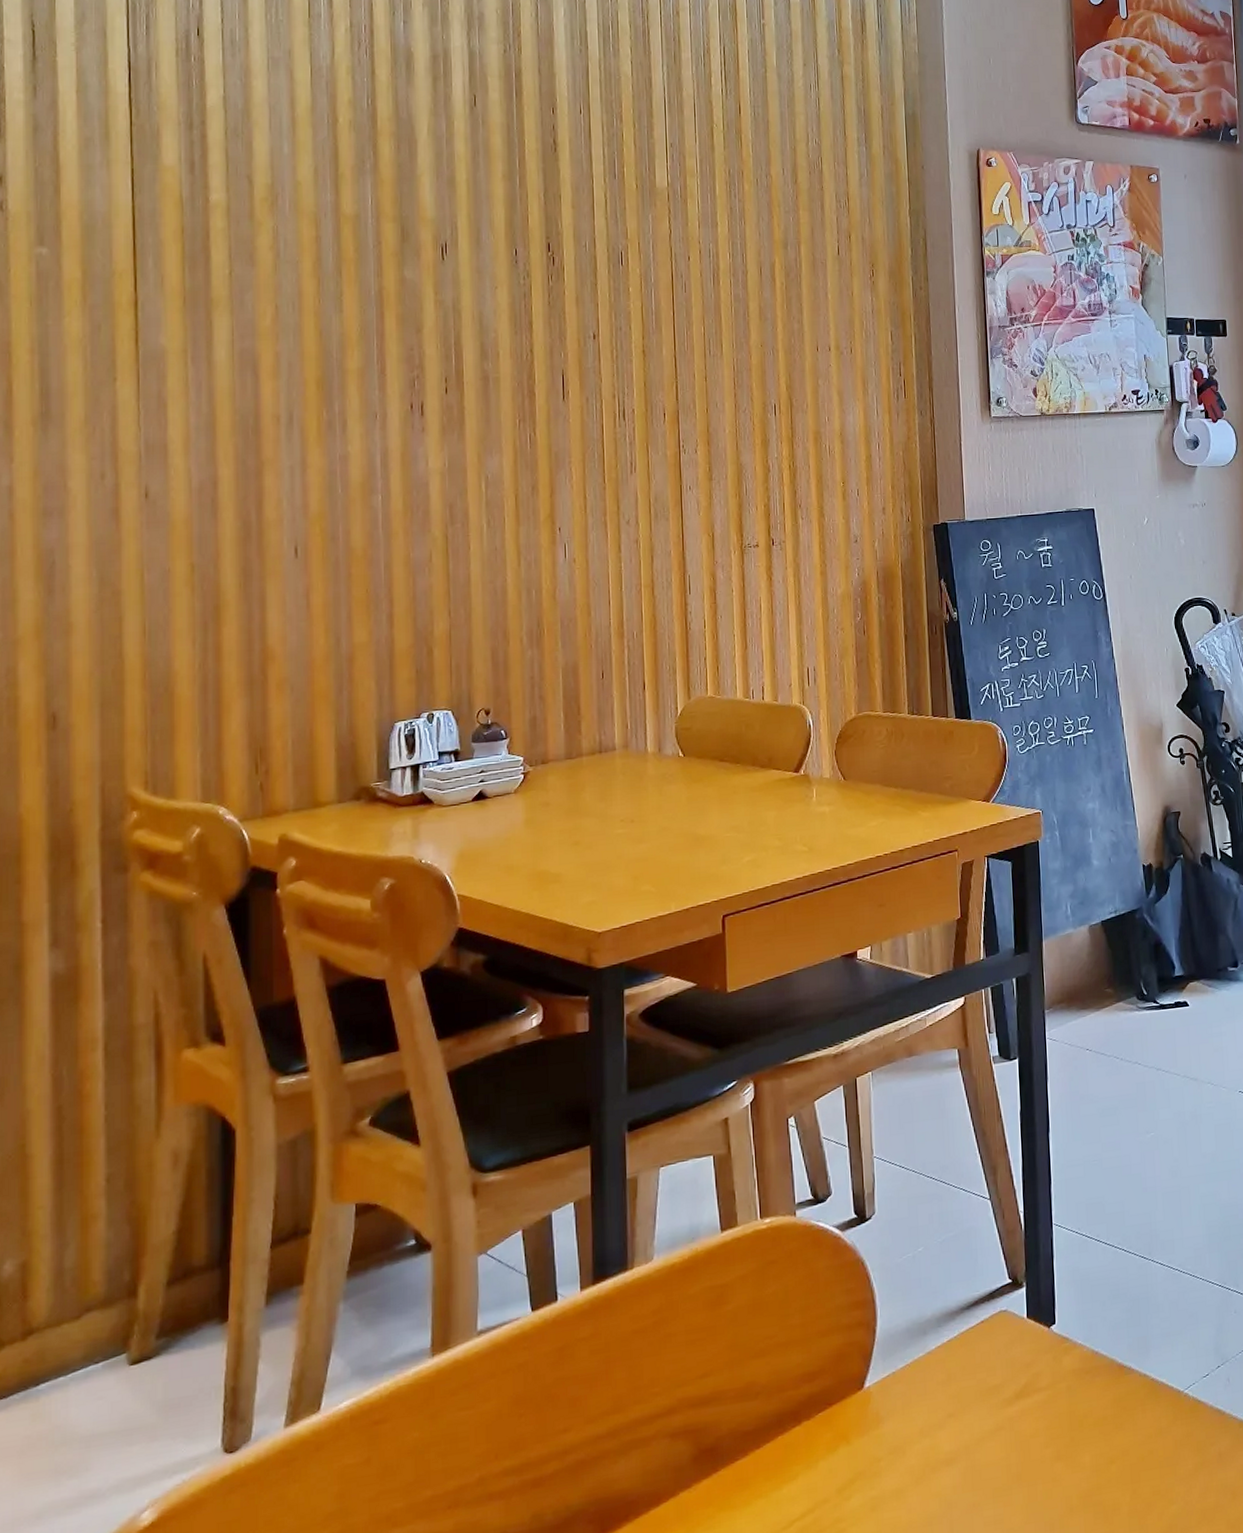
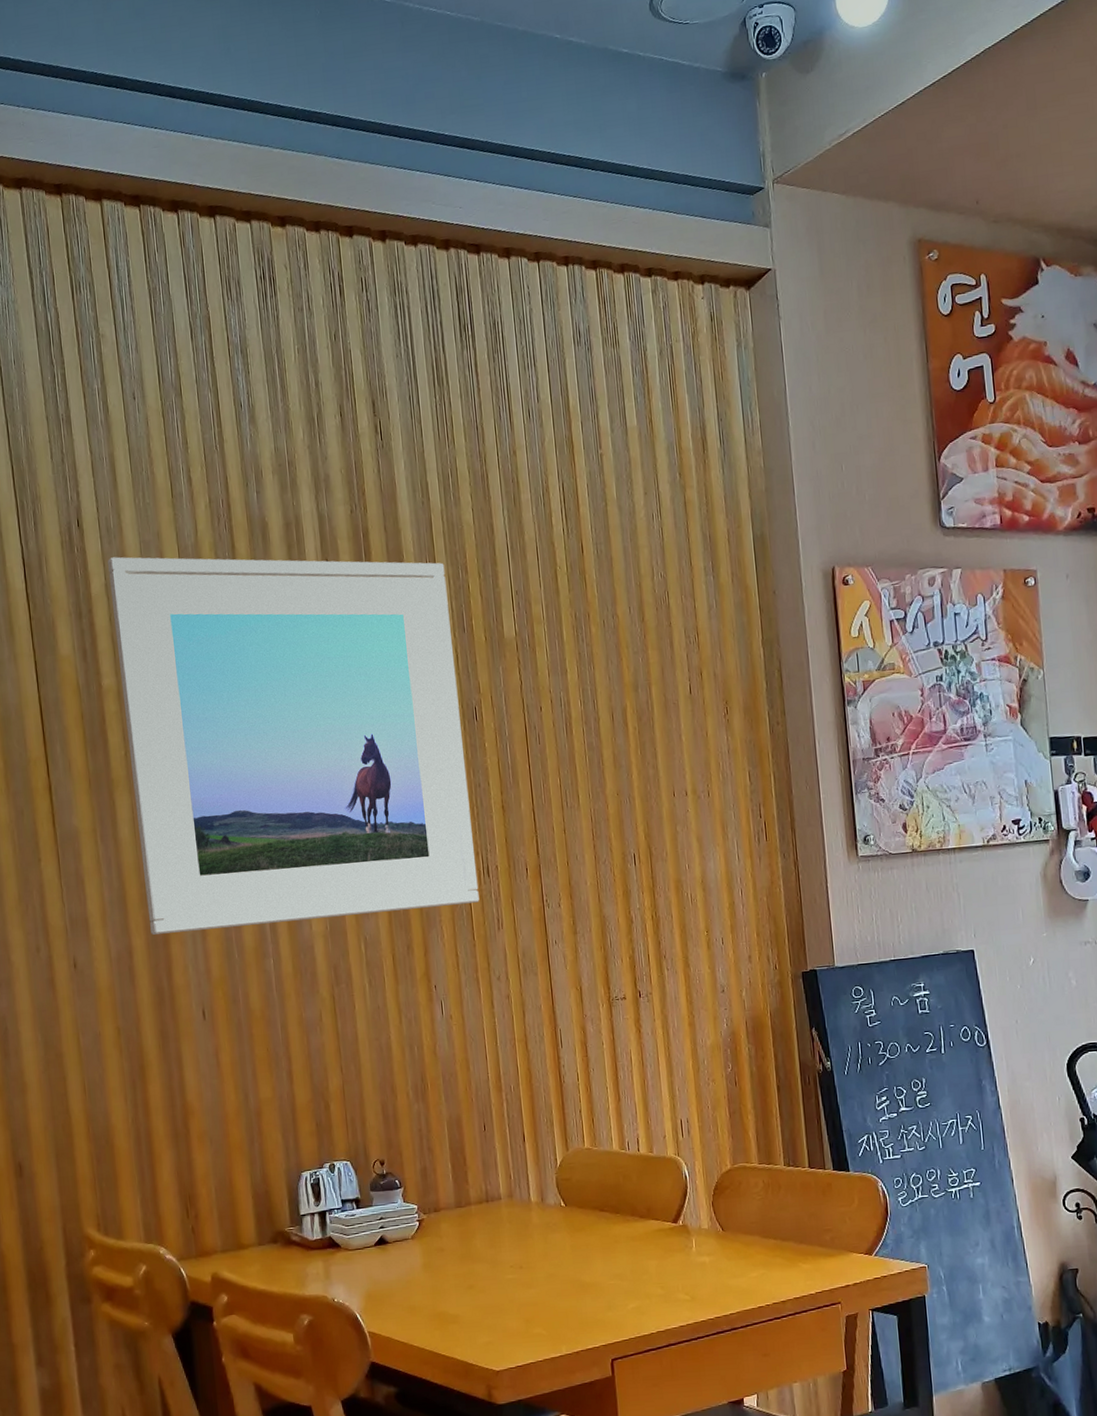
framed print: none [229,70,613,465] -> present [108,557,480,935]

